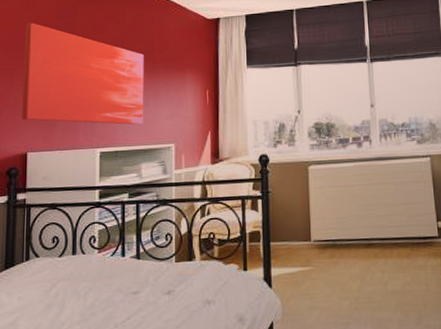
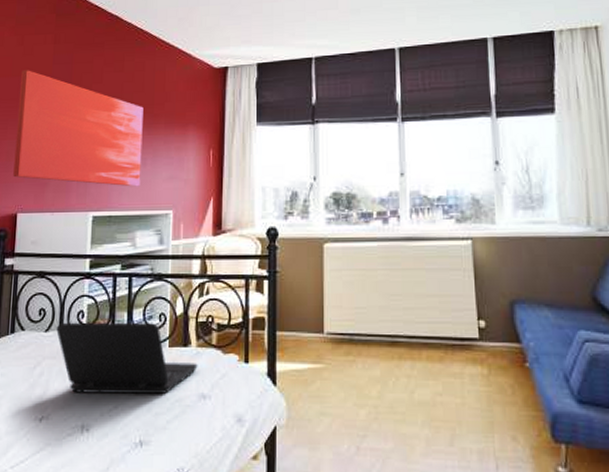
laptop: none [70,242,202,309] -> present [56,322,198,394]

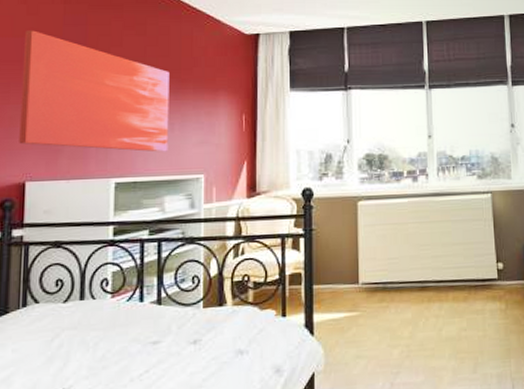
laptop: present [56,322,198,394] -> none [77,286,234,362]

